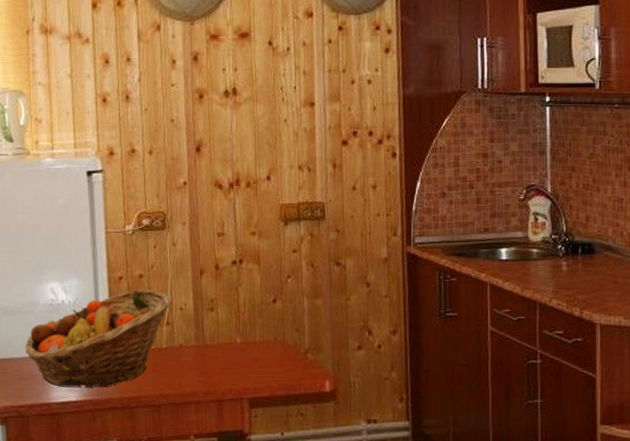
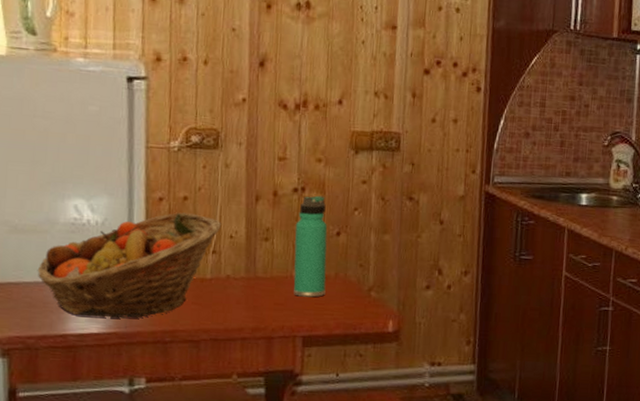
thermos bottle: none [236,266,267,362] -> present [293,195,328,298]

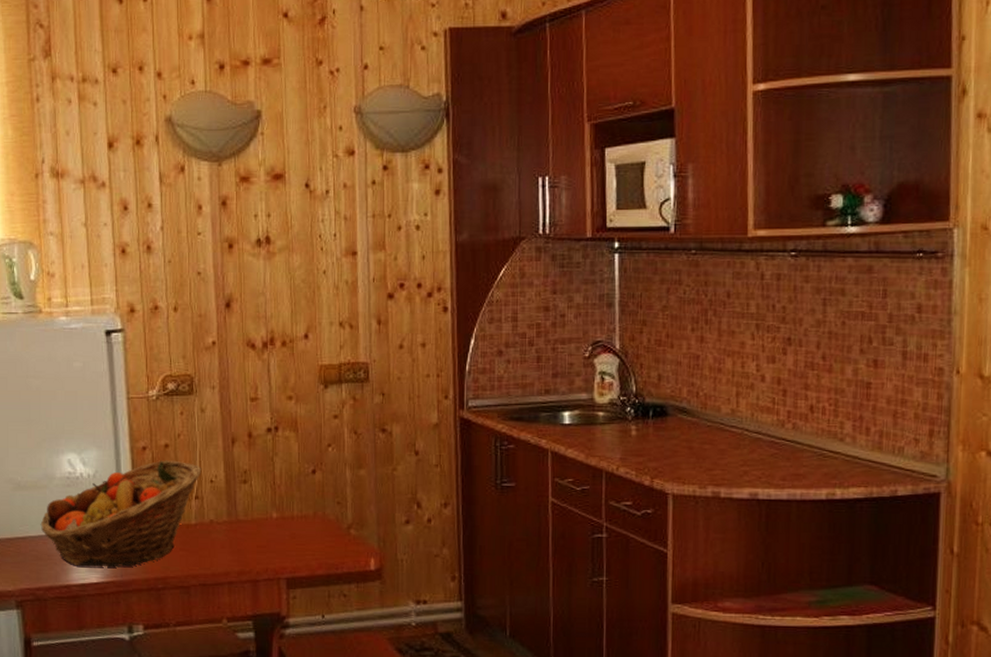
thermos bottle: present [293,195,328,298] -> none [271,434,305,538]

